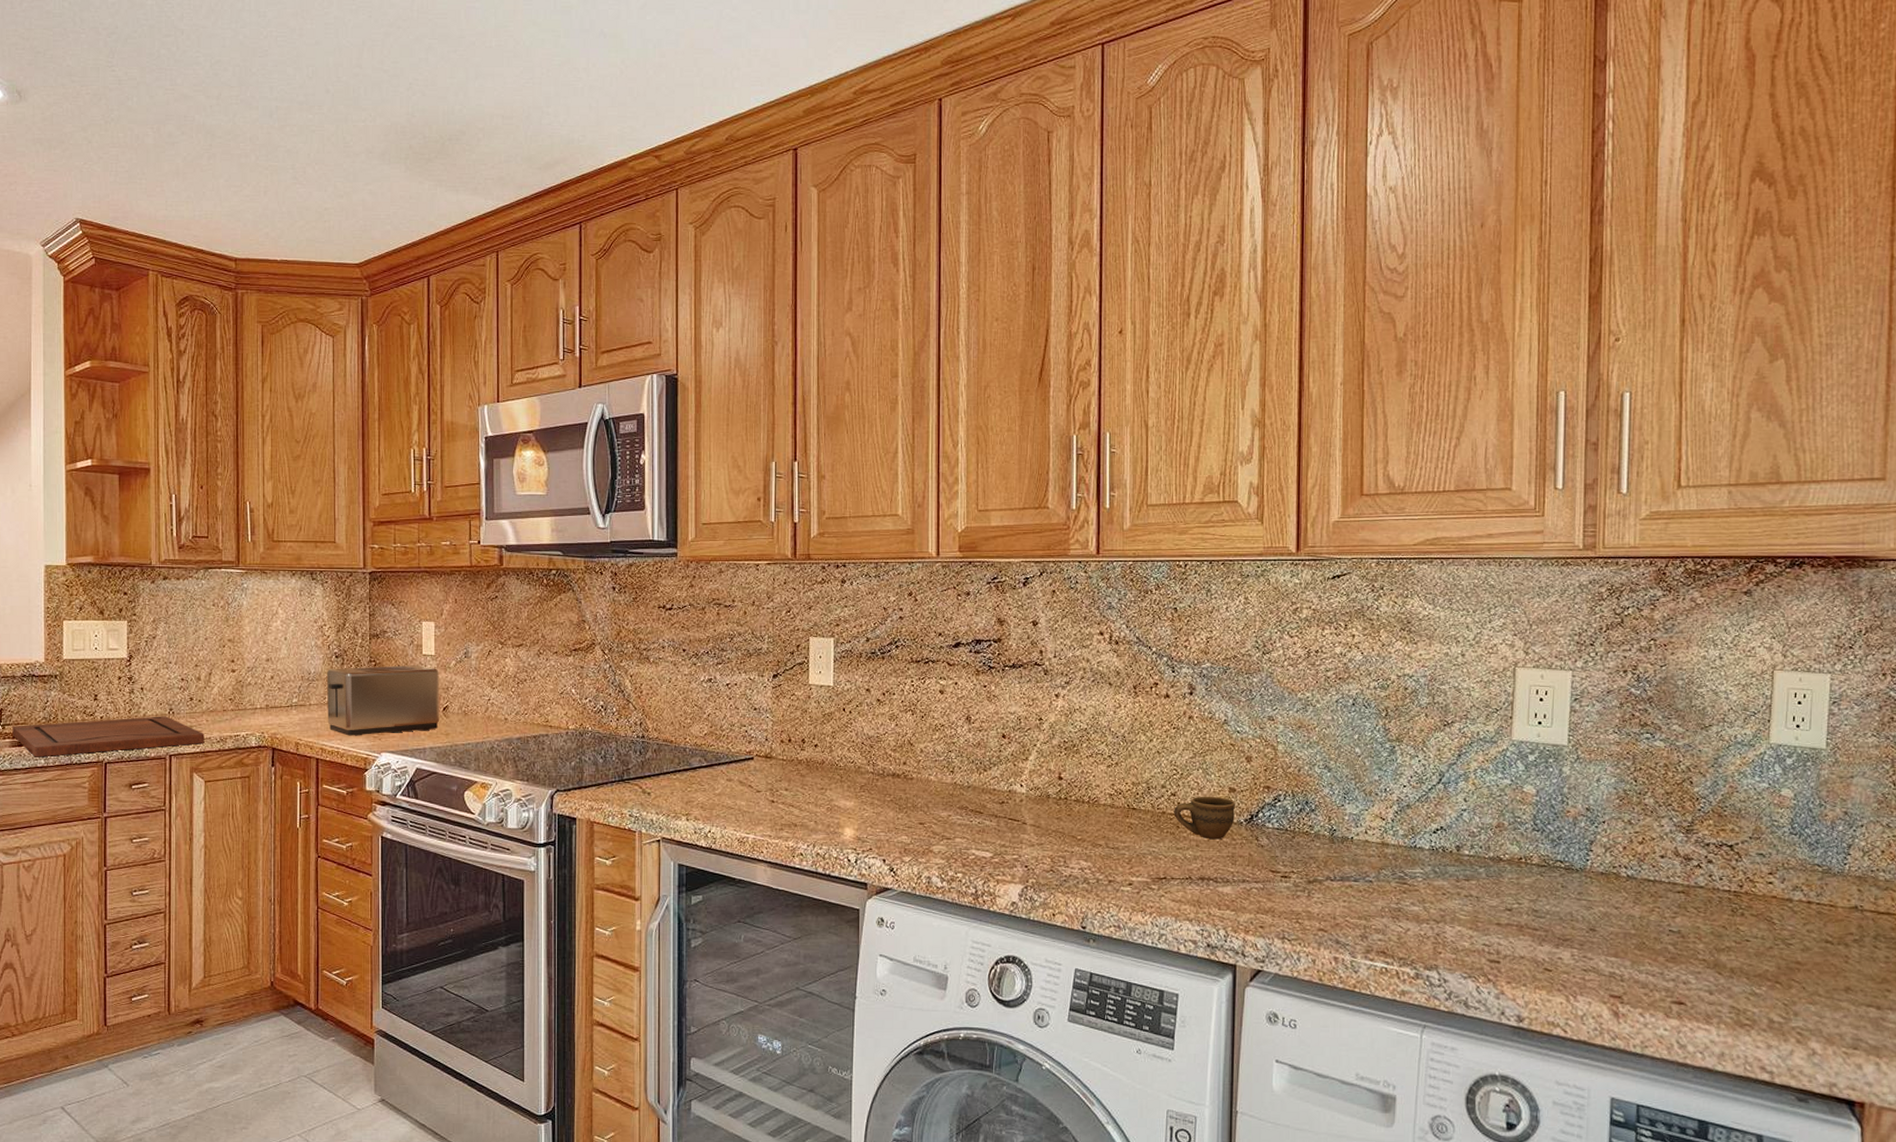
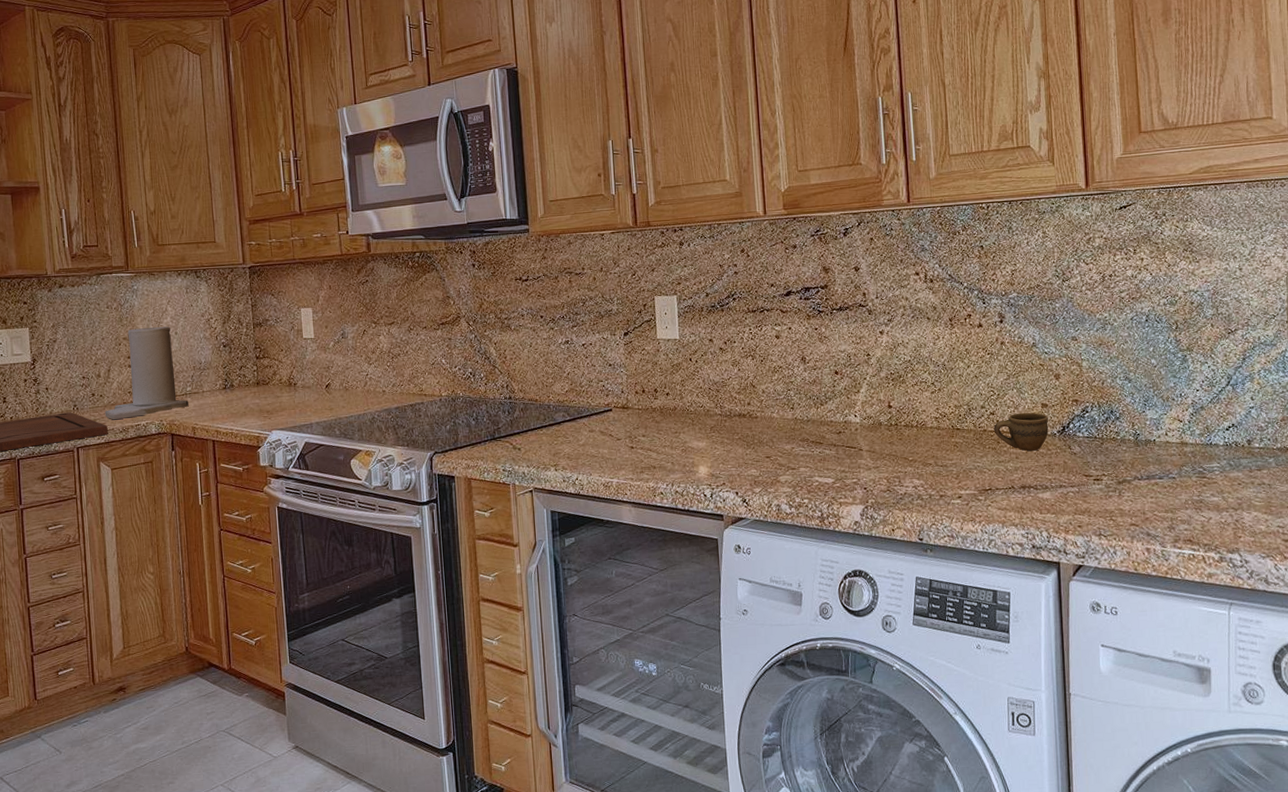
paper towel: none [202,630,294,728] -> present [105,327,189,420]
toaster: present [327,665,440,736] -> none [217,348,324,418]

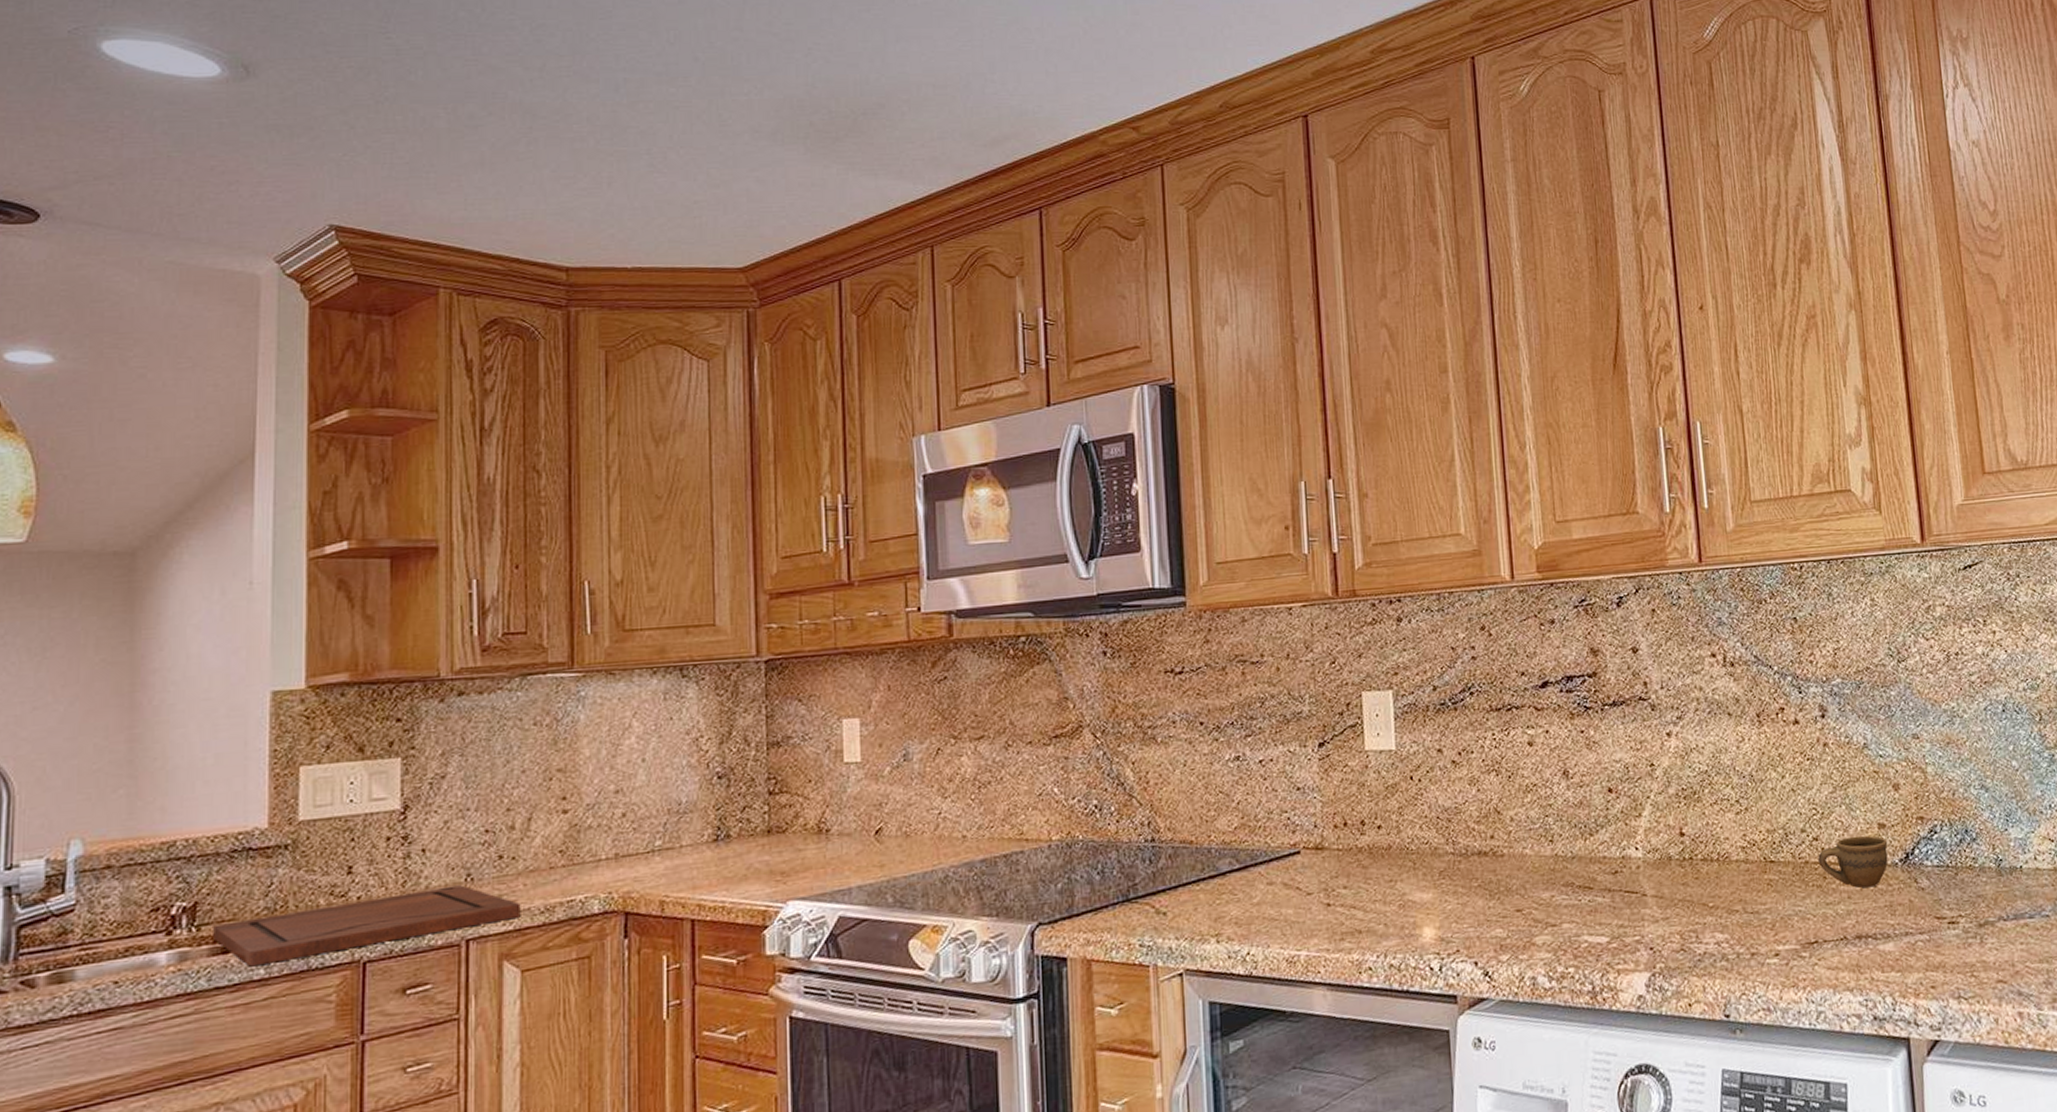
paper towel: present [105,327,189,420] -> none [517,750,657,895]

